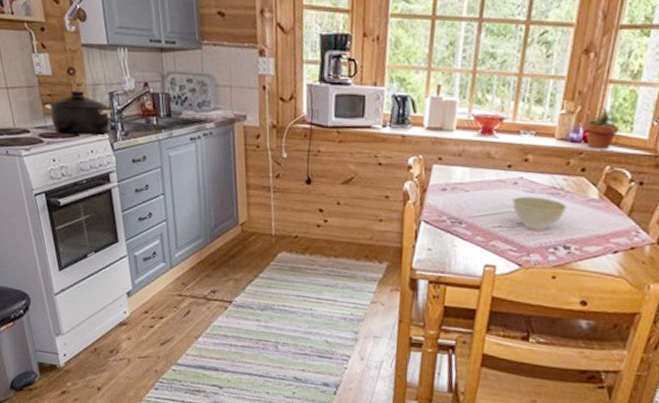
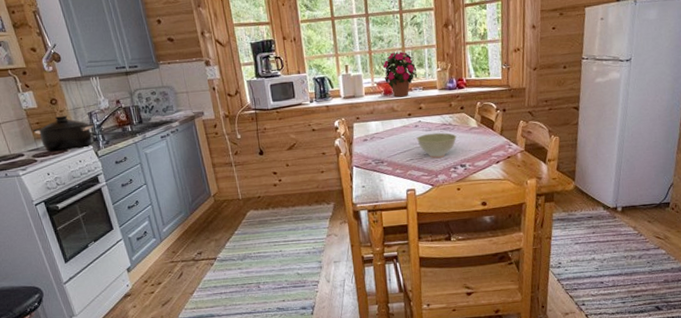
potted flower: none [486,76,533,141] -> present [382,51,418,98]
potted plant: present [585,105,622,150] -> none [456,59,483,92]

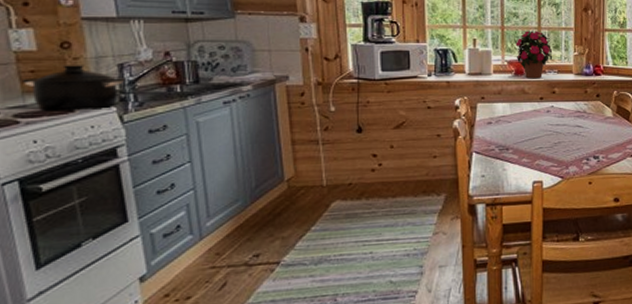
bowl: present [417,132,457,159] -> none [548,120,591,149]

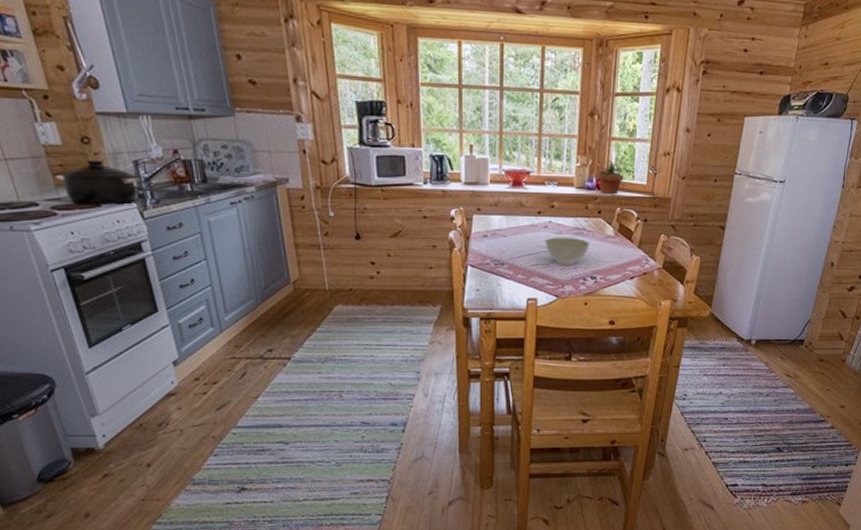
potted flower: present [515,29,553,79] -> none [514,136,553,191]
bowl: none [548,120,591,149] -> present [545,237,590,267]
potted plant: none [594,47,621,79] -> present [597,158,626,195]

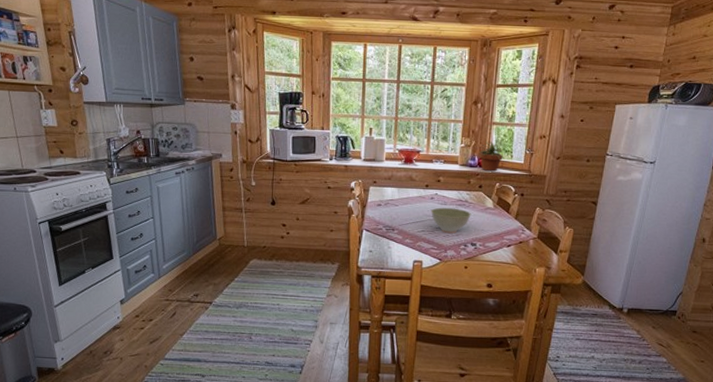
saucepan: present [52,160,141,206] -> none [48,138,112,174]

